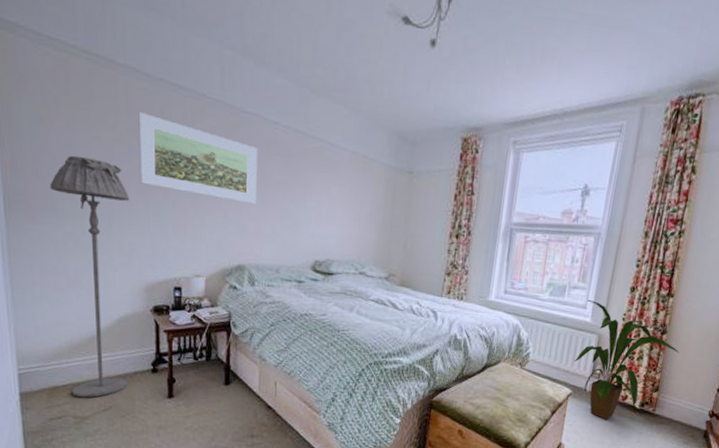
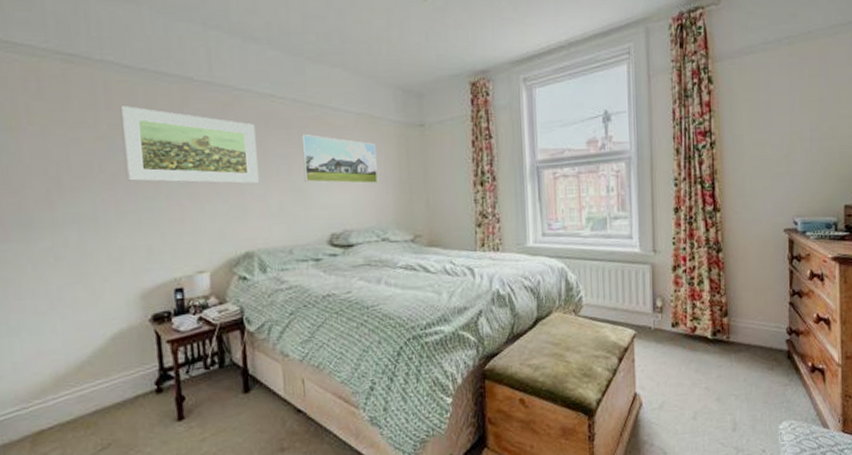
floor lamp: present [49,155,130,398] -> none [23,161,128,439]
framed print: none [297,165,365,222] -> present [301,134,378,184]
house plant: present [573,300,680,420] -> none [631,229,740,358]

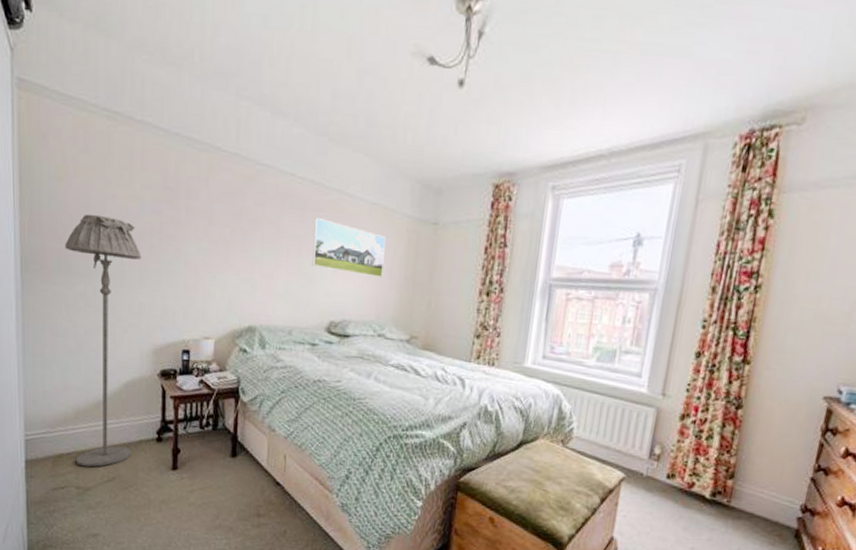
floor lamp: none [23,161,128,439] -> present [65,213,142,467]
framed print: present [120,106,259,184] -> none [152,168,272,262]

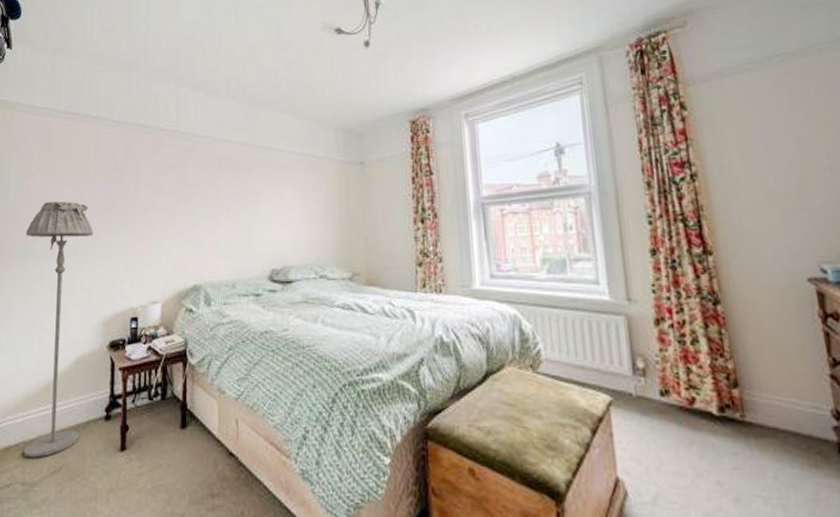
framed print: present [312,218,386,279] -> none [250,174,318,221]

